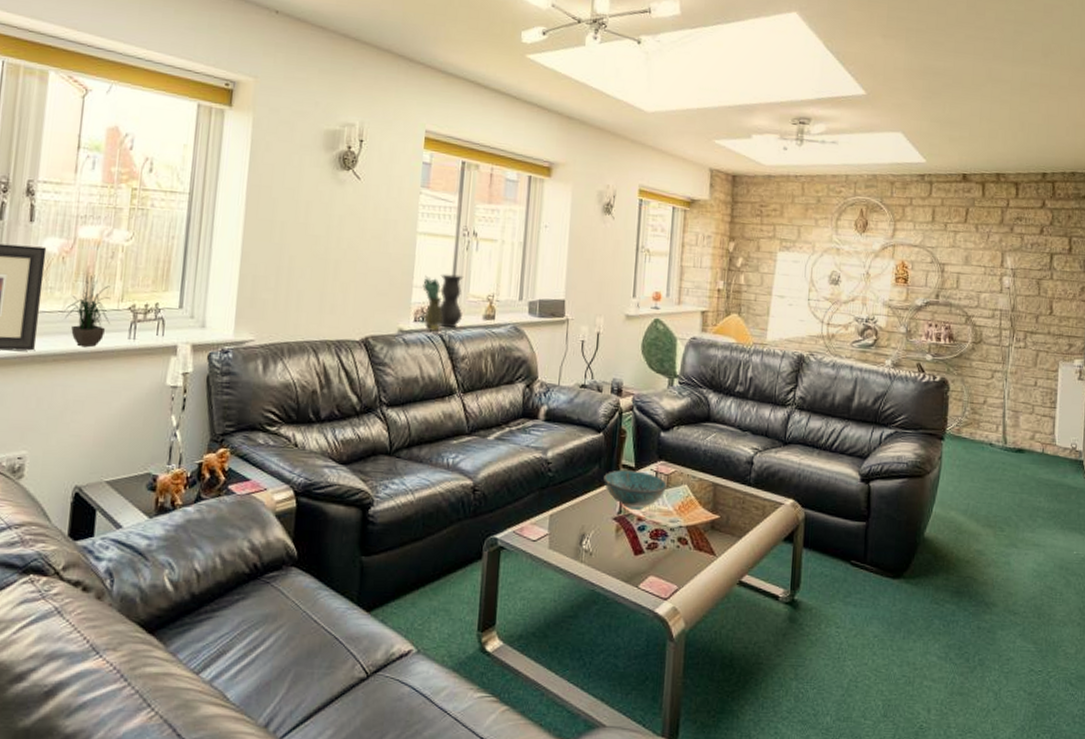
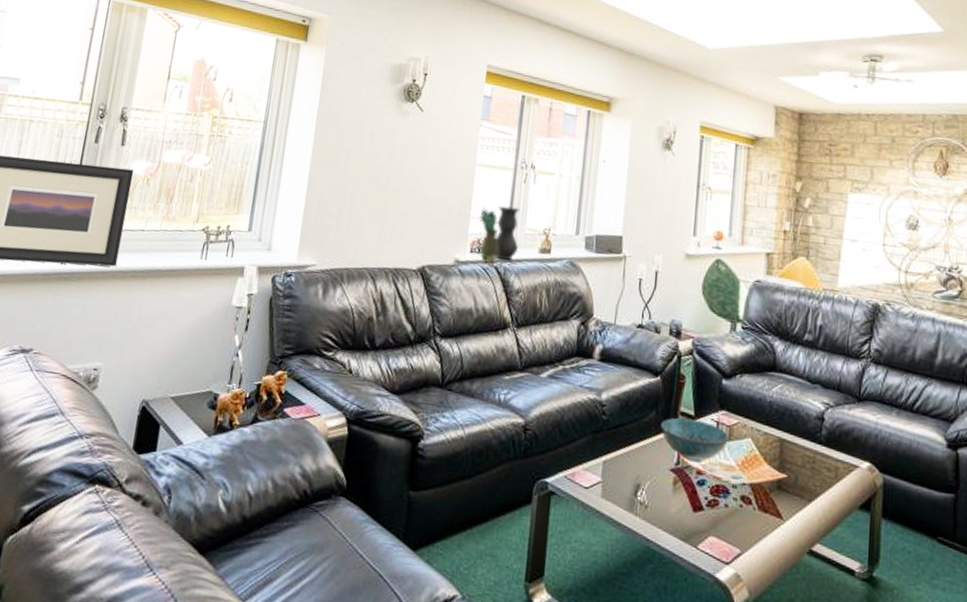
potted plant: present [62,272,111,348] -> none [143,194,188,266]

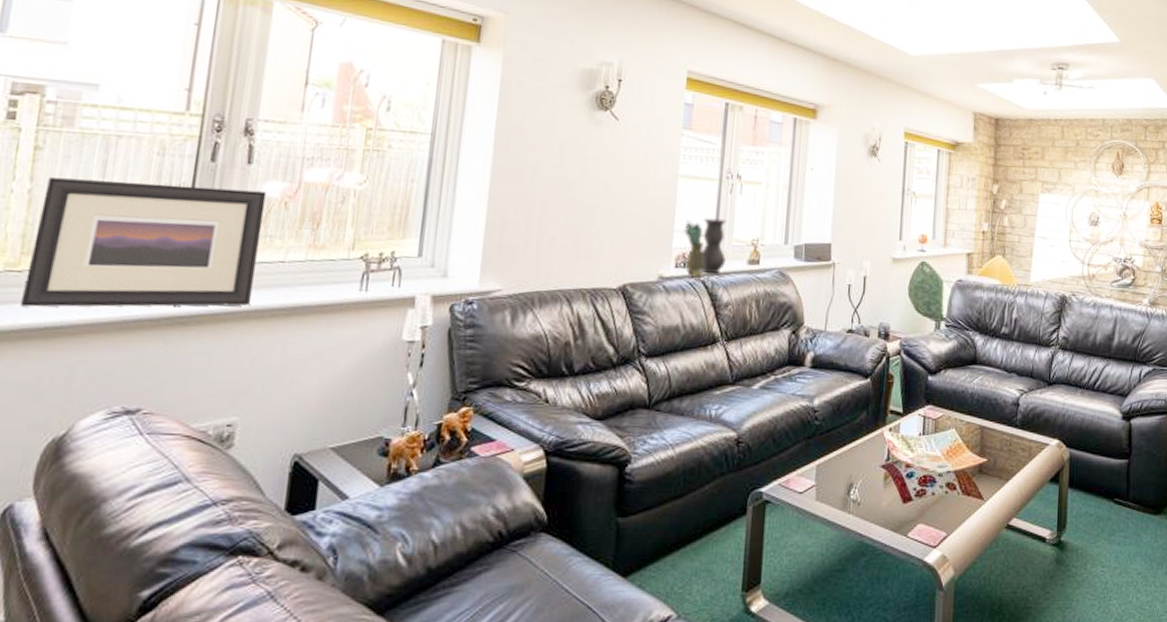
decorative bowl: present [660,417,729,463] -> none [870,416,935,456]

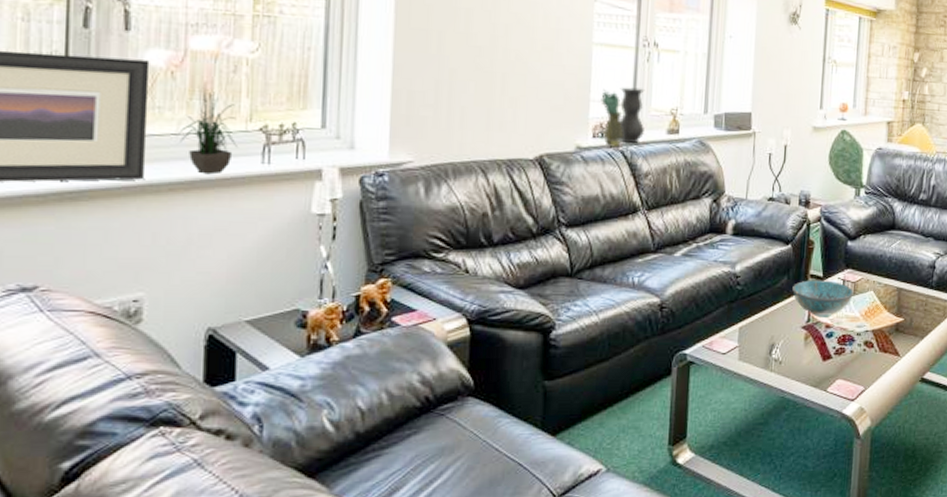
potted plant: none [284,219,340,301] -> present [176,89,237,175]
decorative bowl: none [870,416,935,456] -> present [791,280,854,317]

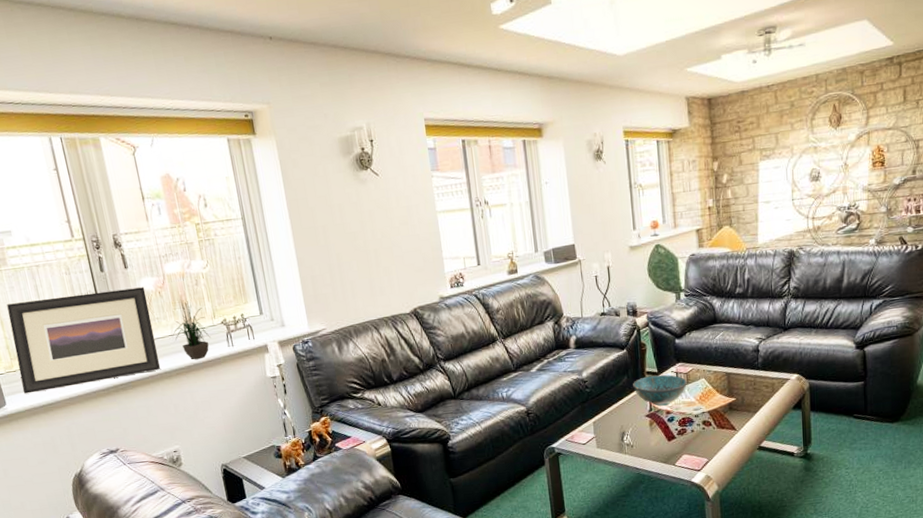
vase: present [601,88,623,148] -> none [451,247,474,294]
vase: present [619,87,646,144] -> none [464,241,490,288]

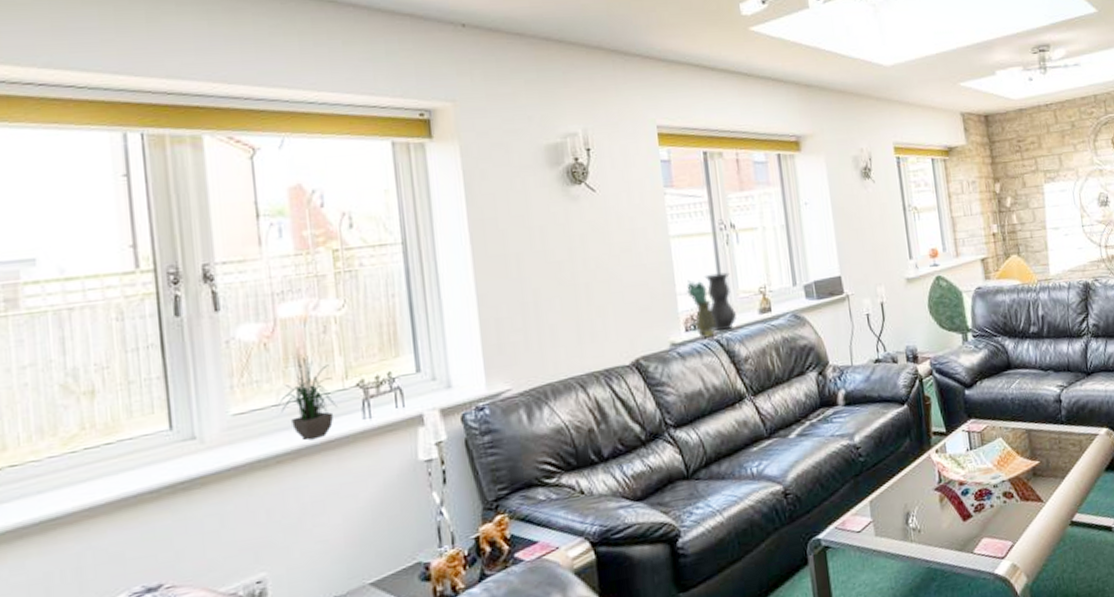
picture frame: present [7,287,161,394] -> none [5,337,253,505]
vase: none [451,247,474,294] -> present [686,280,716,338]
vase: none [464,241,490,288] -> present [704,272,737,331]
decorative bowl: present [632,374,687,406] -> none [916,434,982,476]

